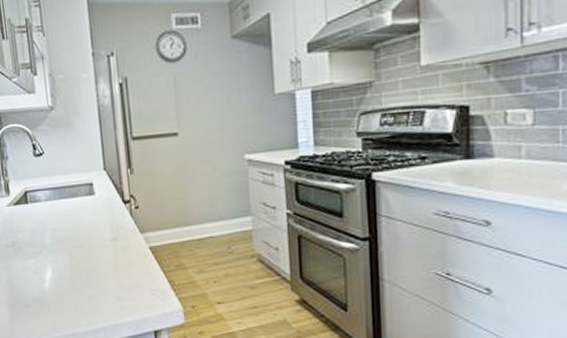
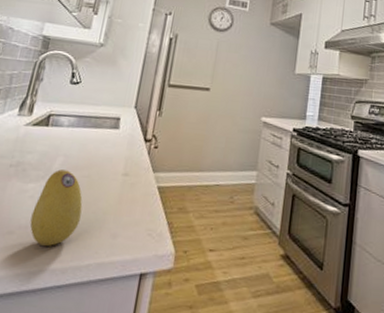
fruit: none [40,243,85,314] -> present [29,169,83,246]

